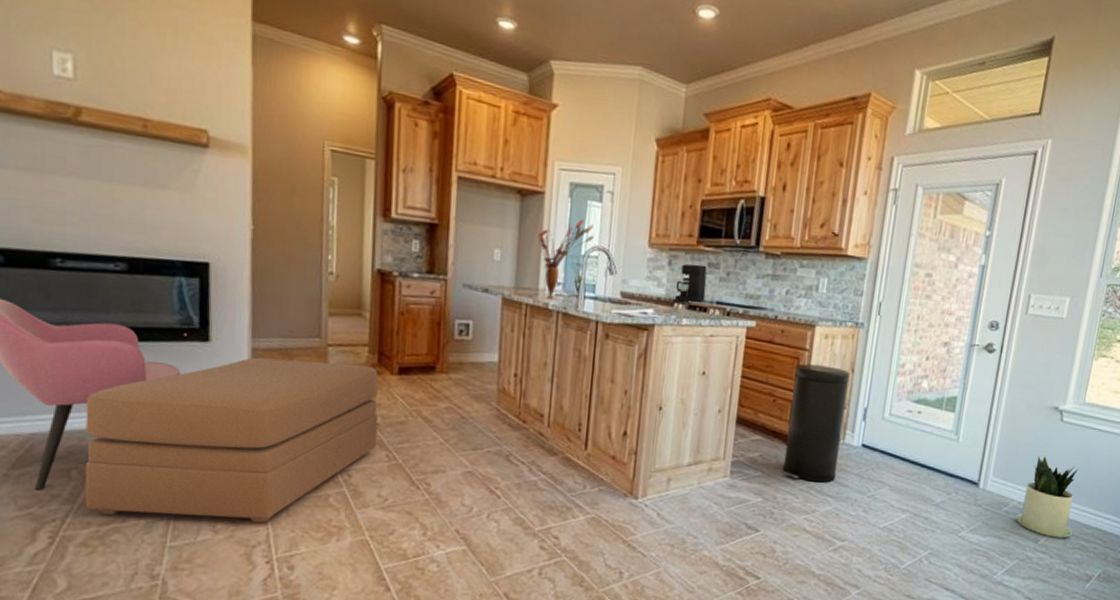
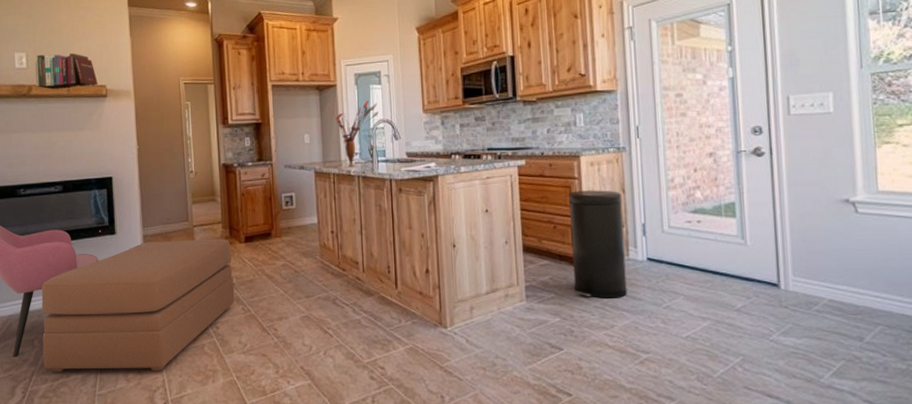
books: none [88,62,195,128] -> present [35,53,98,90]
coffee maker: present [674,264,707,303] -> none [450,120,477,153]
planter: present [1016,456,1078,539] -> none [830,250,903,334]

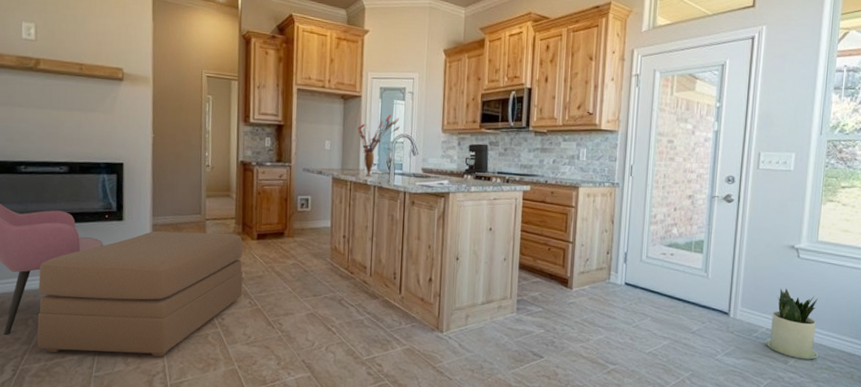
books: present [35,53,98,90] -> none [44,27,114,68]
coffee maker: none [450,120,477,153] -> present [464,143,489,174]
pedal bin: present [569,190,627,299] -> none [560,218,611,316]
planter: none [830,250,903,334] -> present [765,288,819,360]

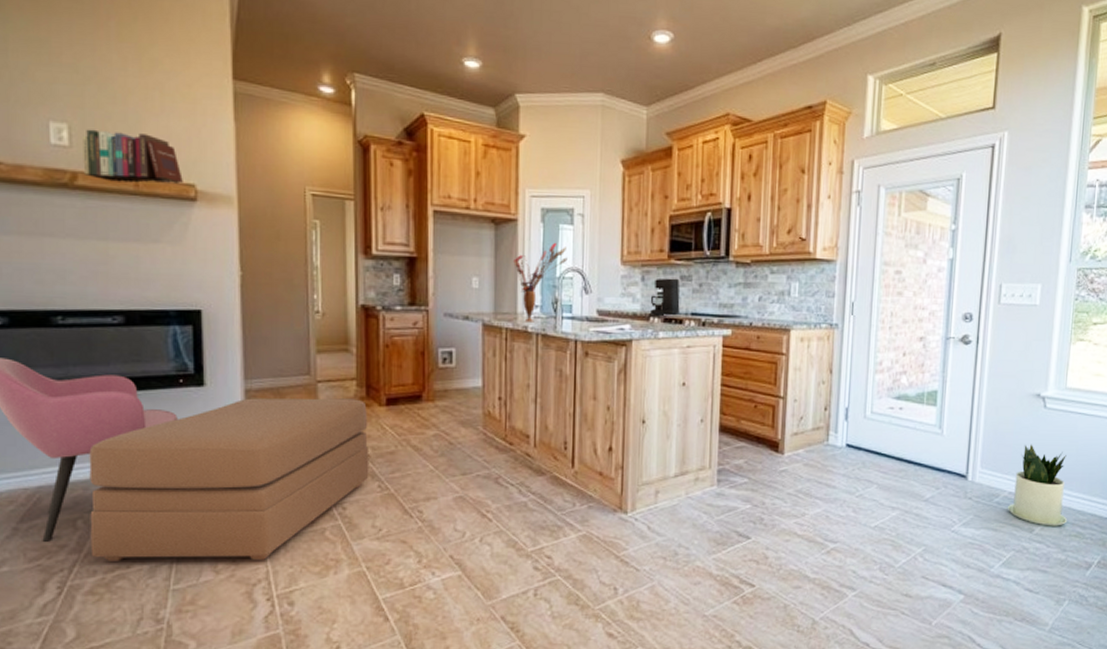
books: none [44,27,114,68] -> present [83,129,183,184]

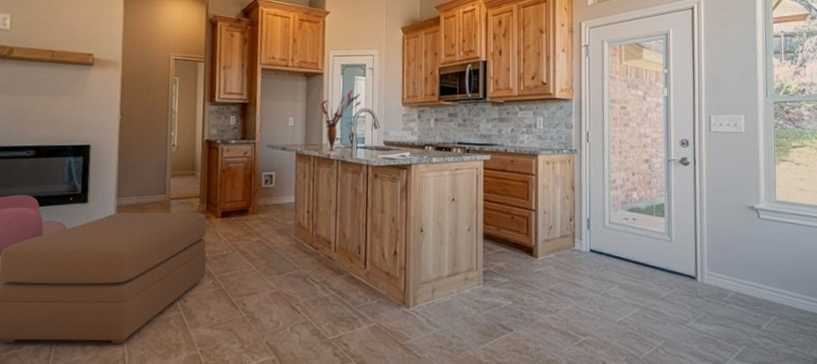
books: present [83,129,183,184] -> none [17,17,85,54]
coffee maker: present [649,278,680,316] -> none [425,115,449,145]
planter: present [1008,444,1068,526] -> none [736,250,791,324]

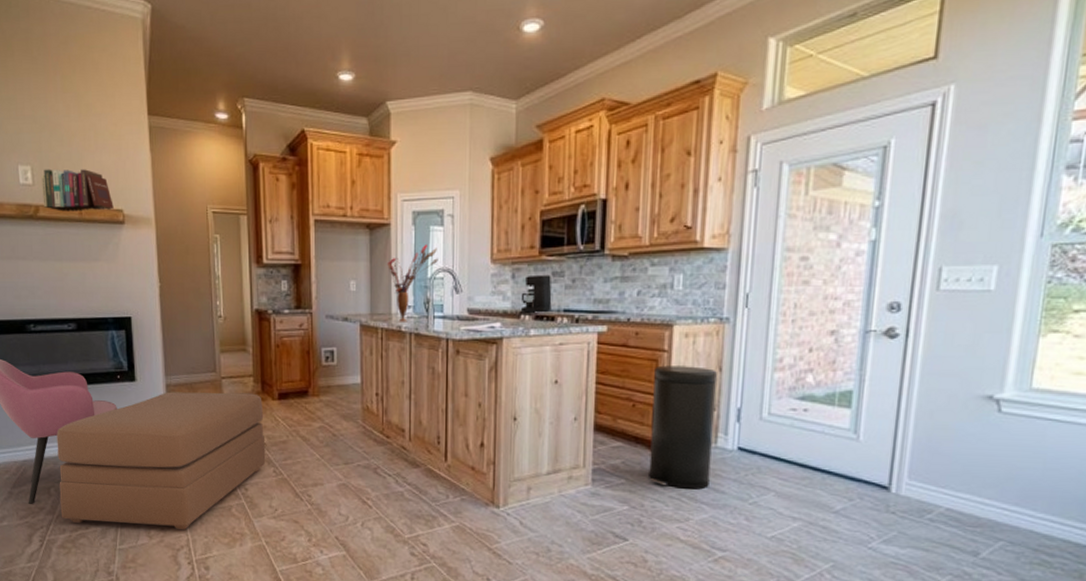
books: none [17,17,85,54] -> present [41,169,114,212]
coffee maker: none [425,115,449,145] -> present [520,274,552,313]
pedal bin: none [526,186,572,285] -> present [649,365,718,490]

